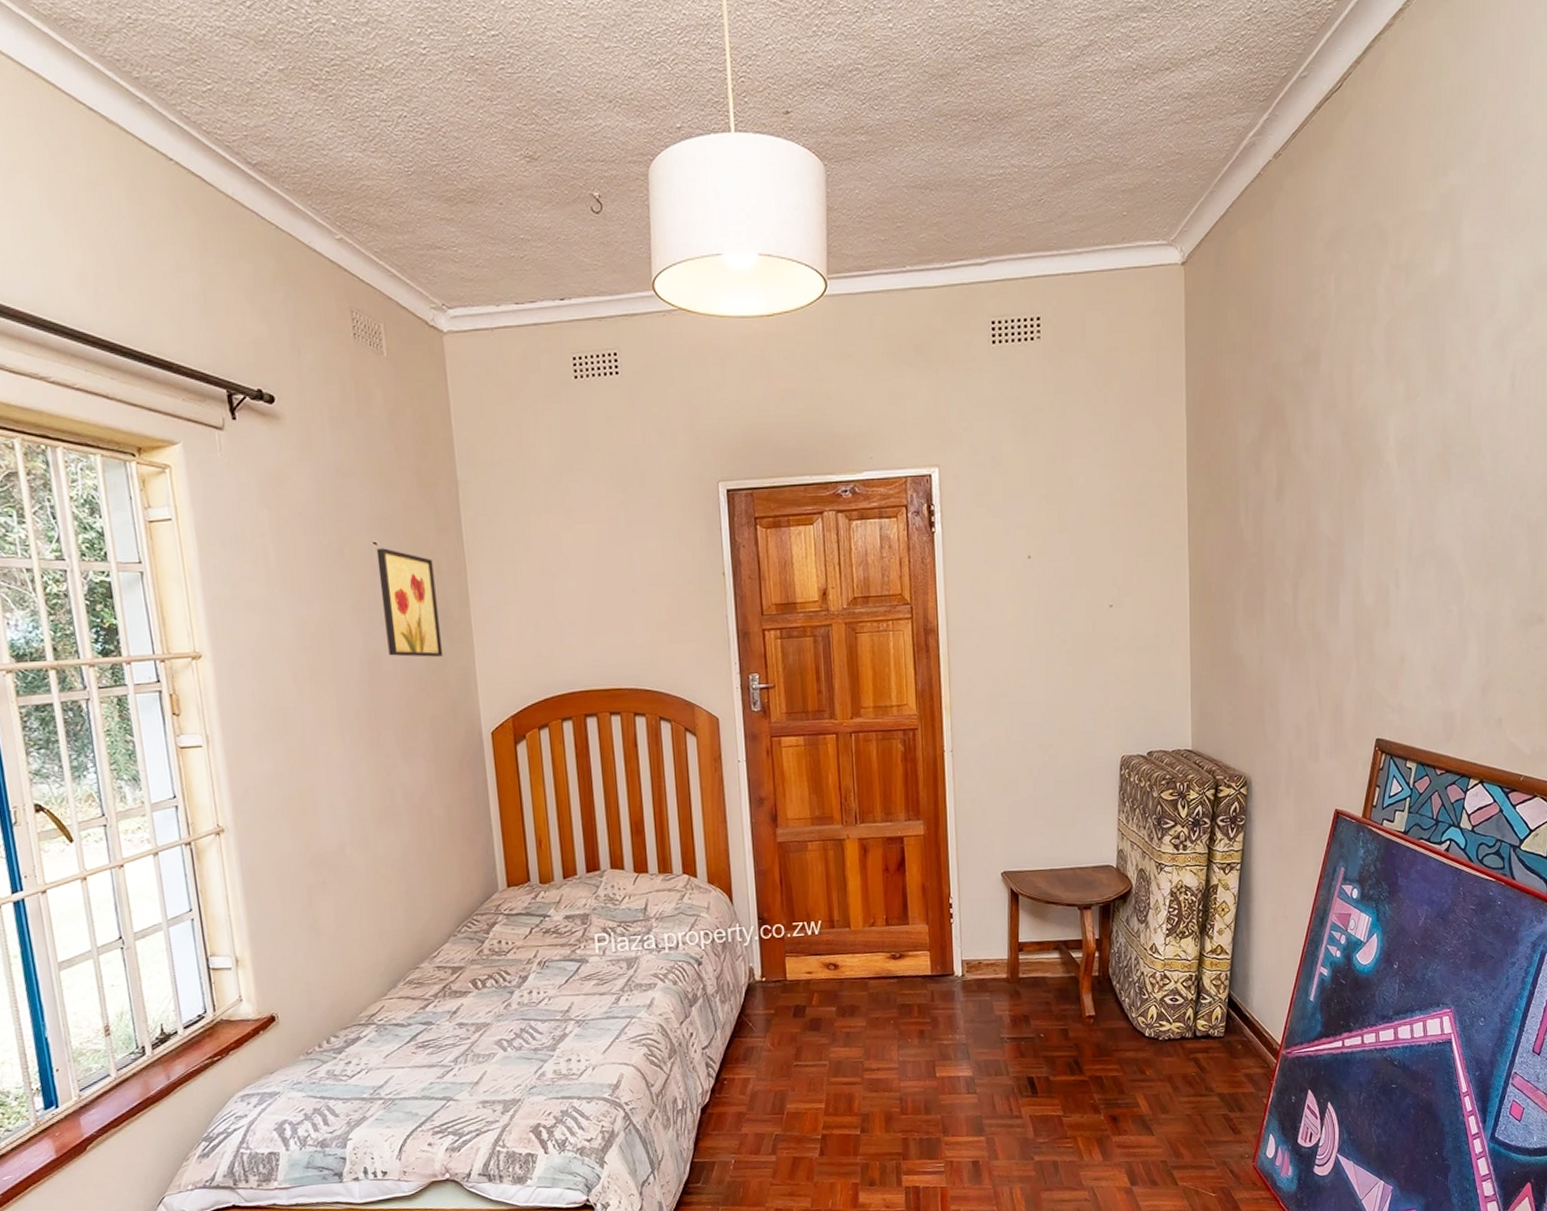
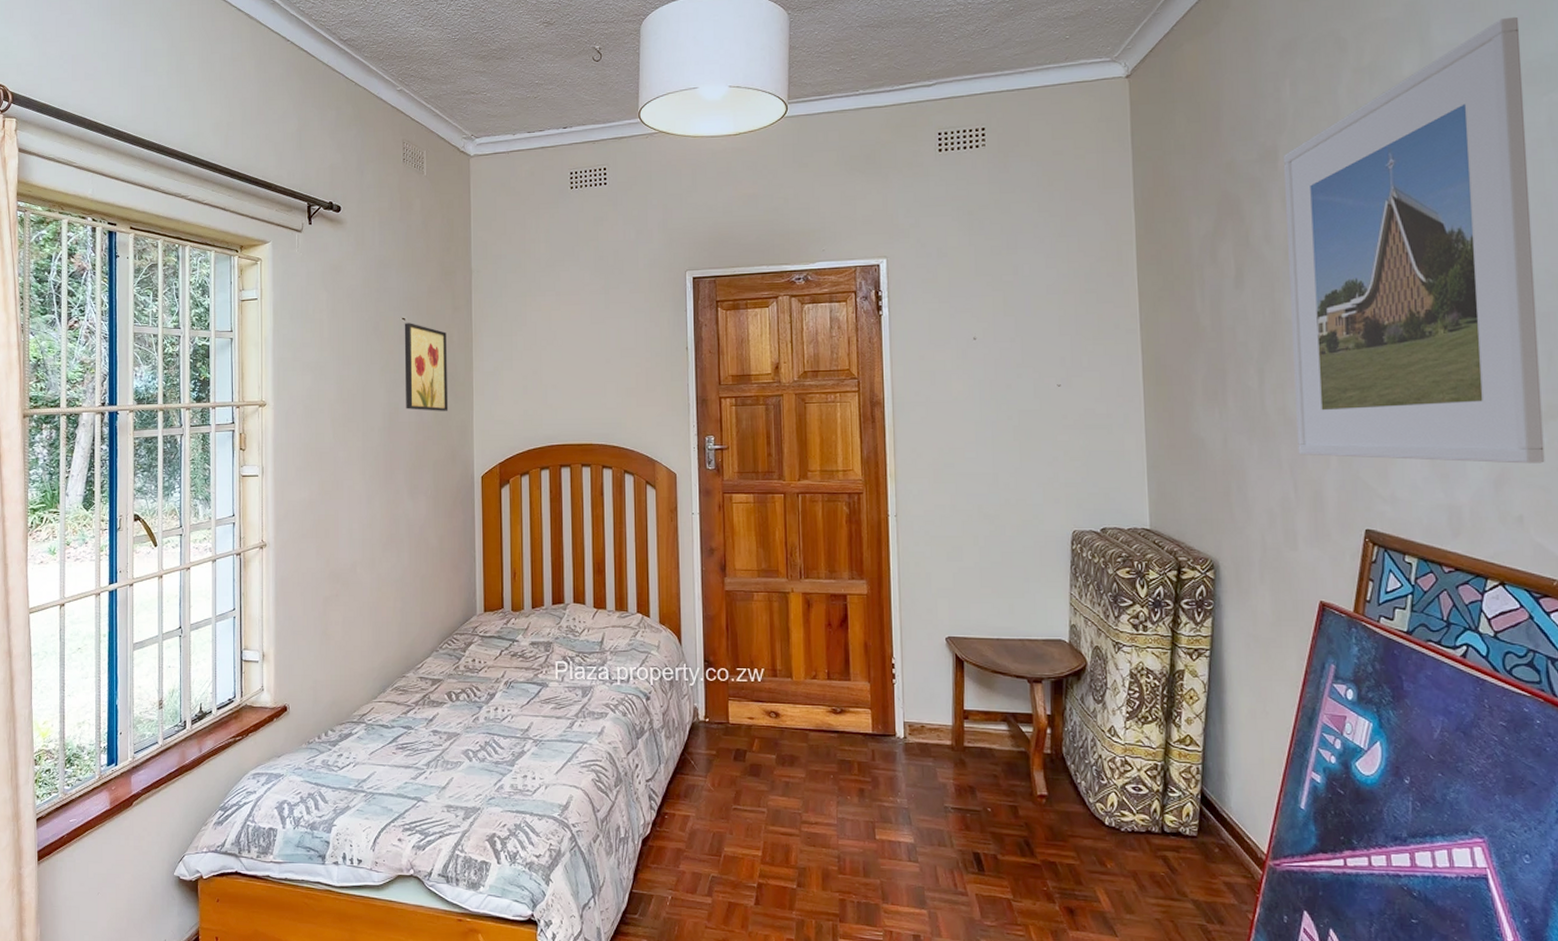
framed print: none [1324,216,1536,670] -> present [1283,16,1545,464]

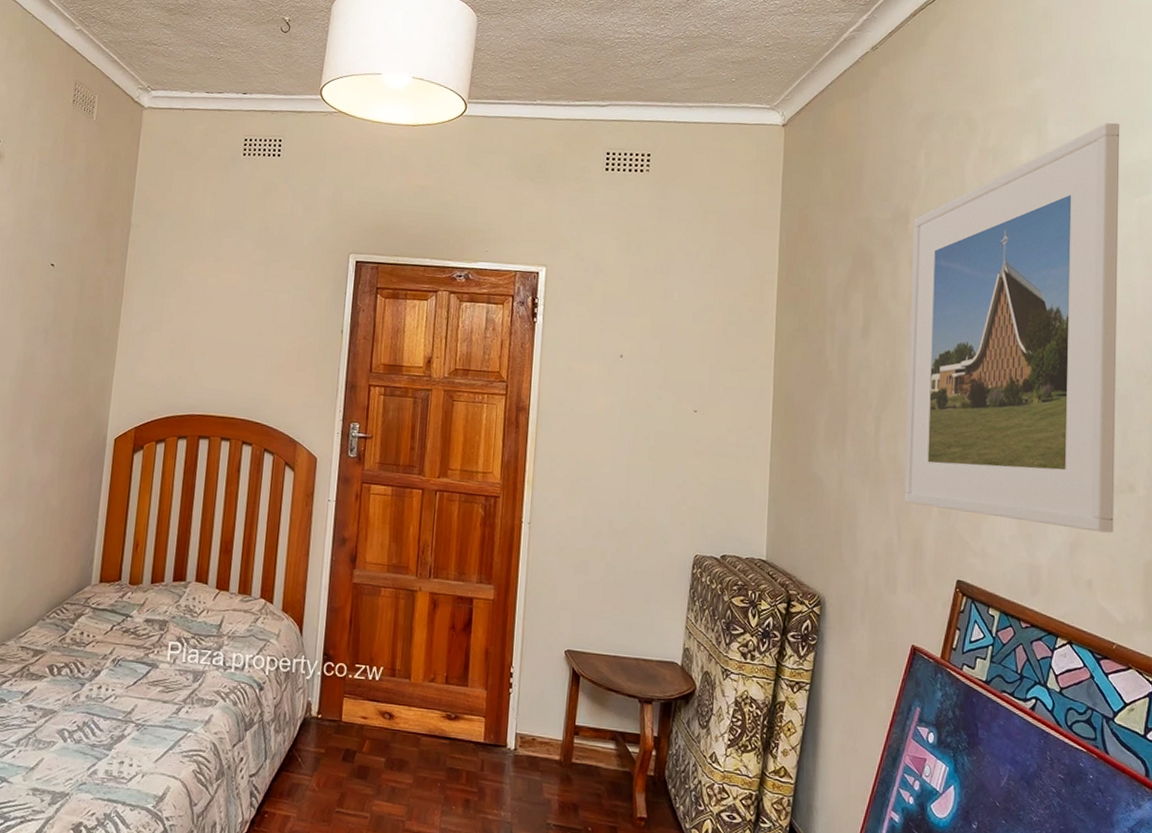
wall art: present [404,323,449,411] -> none [43,269,96,367]

